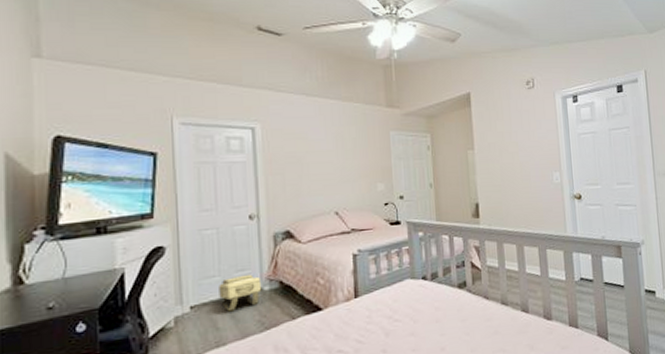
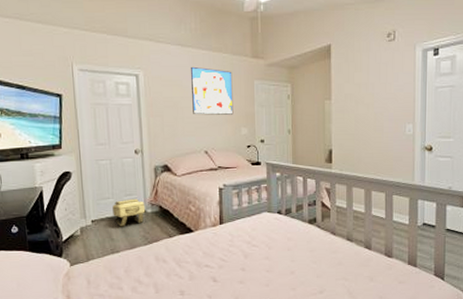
wall art: none [318,117,368,171] -> present [191,66,234,115]

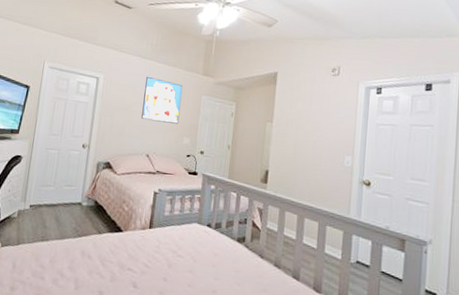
backpack: present [112,198,146,227] -> none [50,189,82,216]

